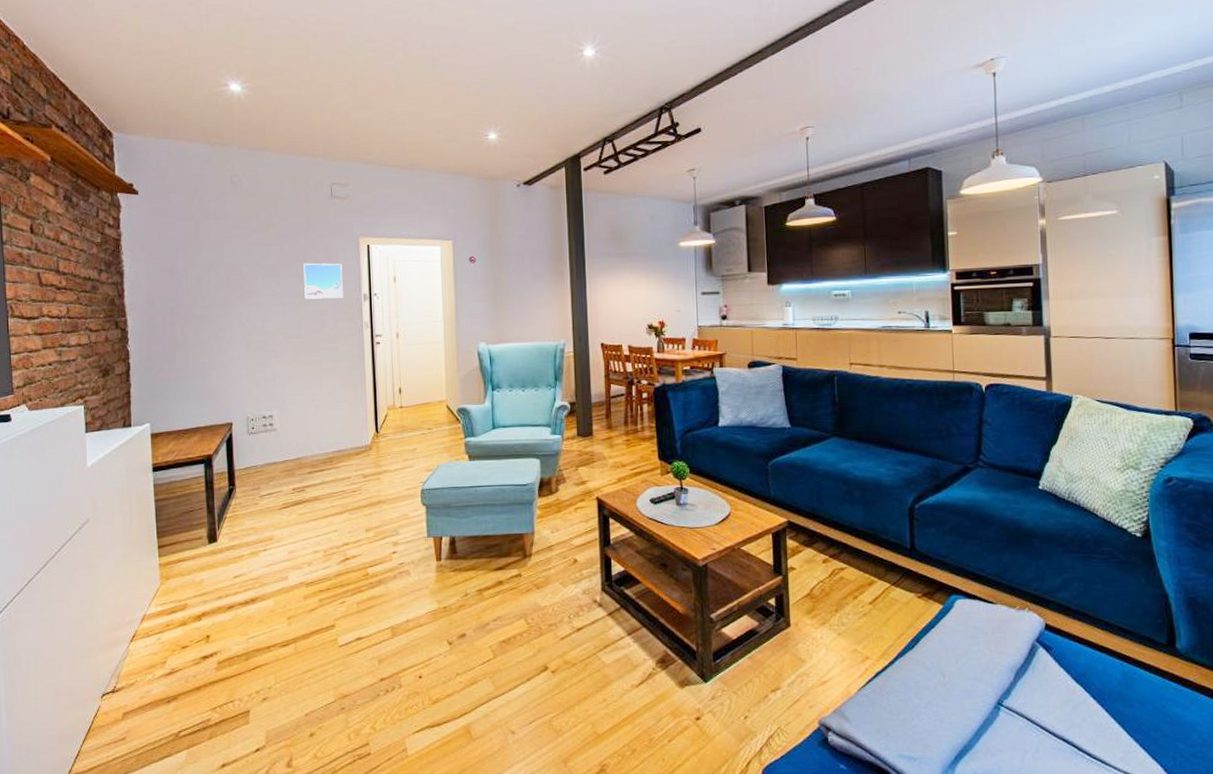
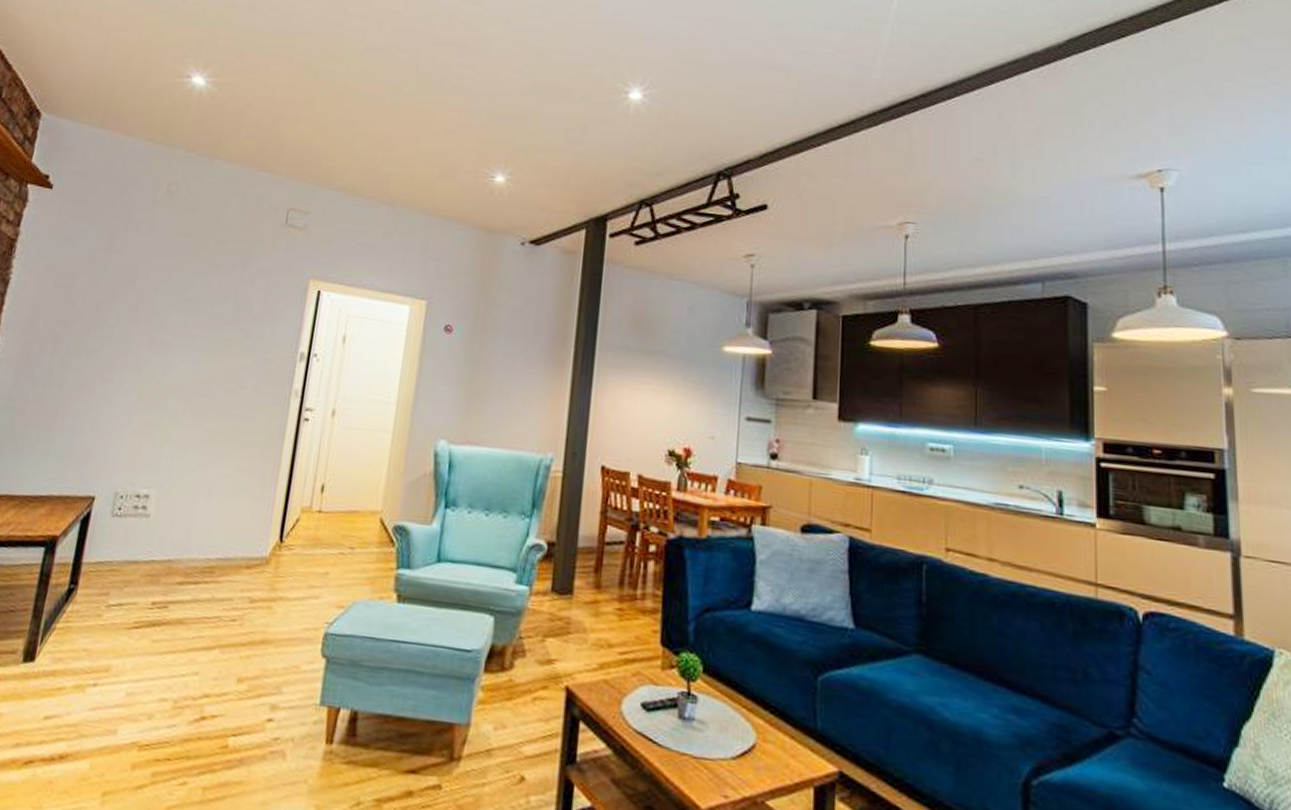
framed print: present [303,263,343,299] -> none [225,302,281,353]

